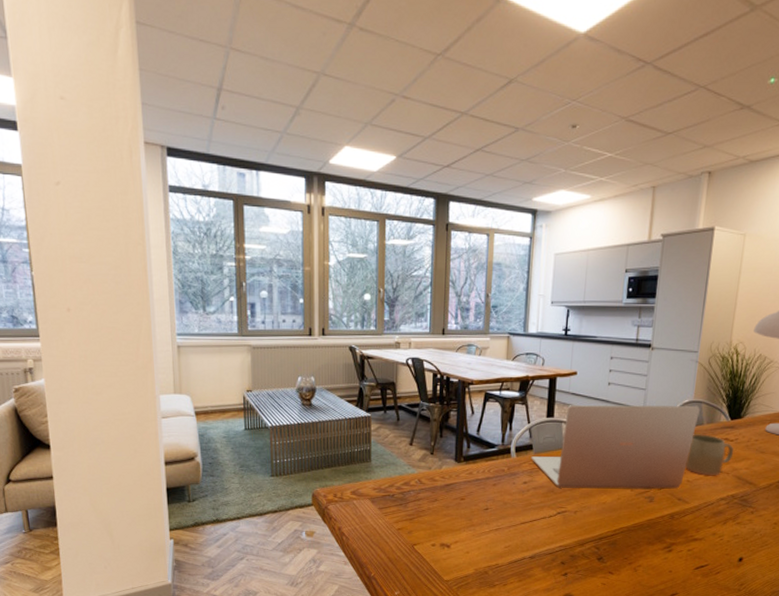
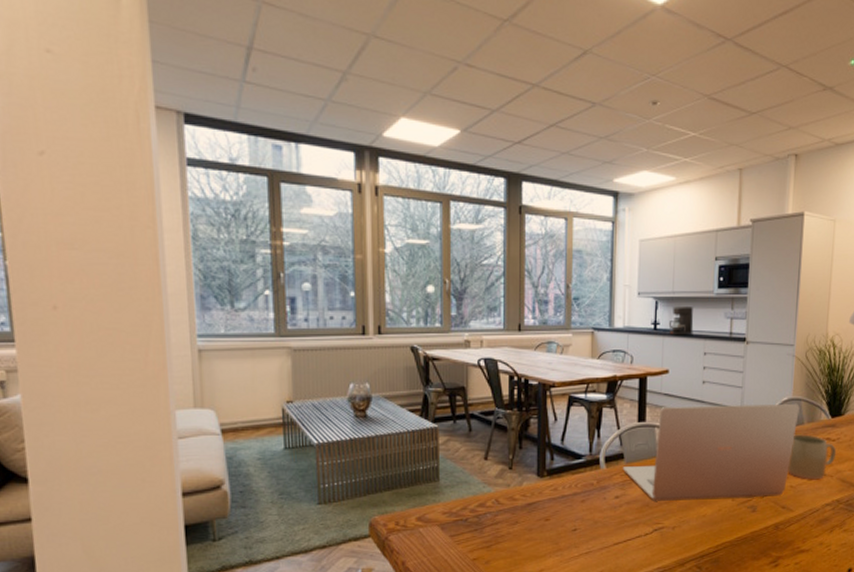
coffee maker: none [578,314,602,342] -> present [668,305,694,336]

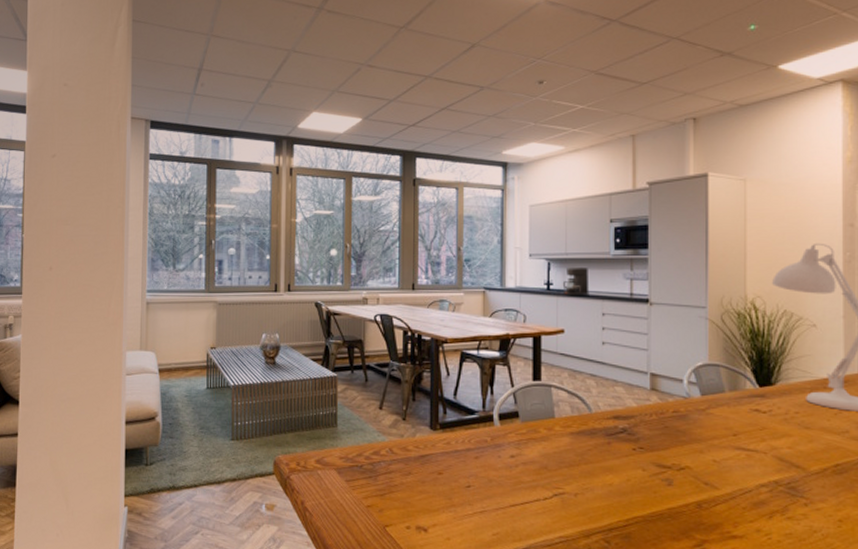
laptop: present [622,403,800,501] -> none [517,367,718,471]
mug: present [788,434,837,480] -> none [709,403,769,456]

